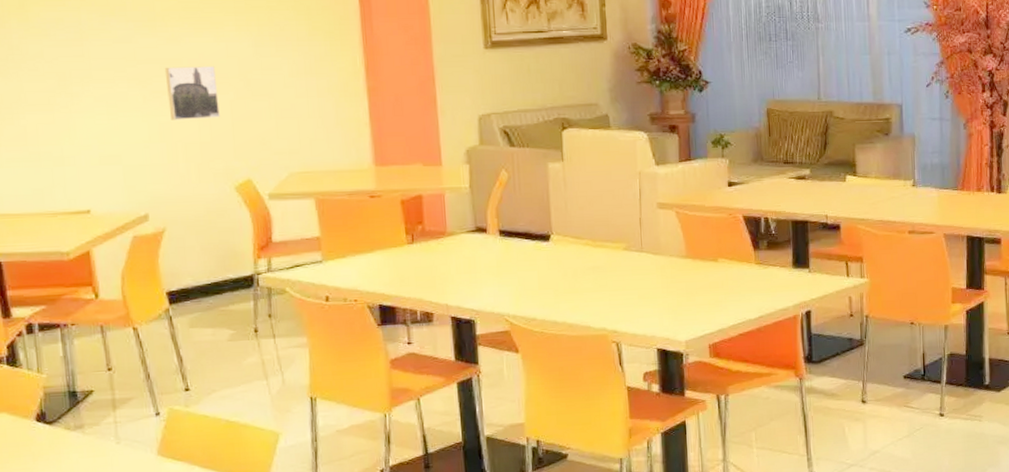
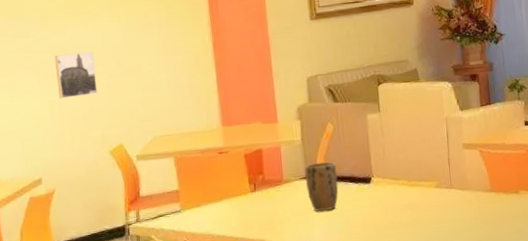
plant pot: none [472,214,512,270] -> present [304,162,339,211]

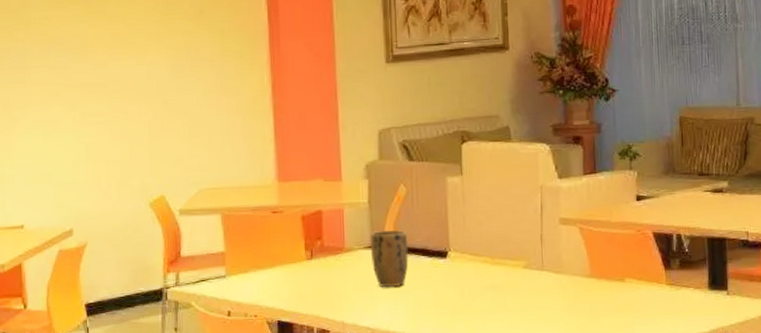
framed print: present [54,51,98,99] -> none [93,88,139,140]

